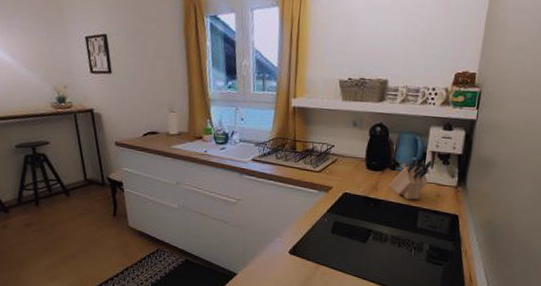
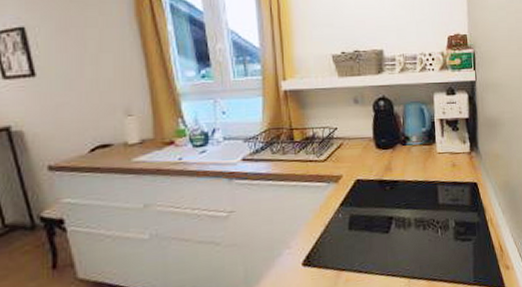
knife block: present [388,159,433,200] -> none [402,129,443,175]

